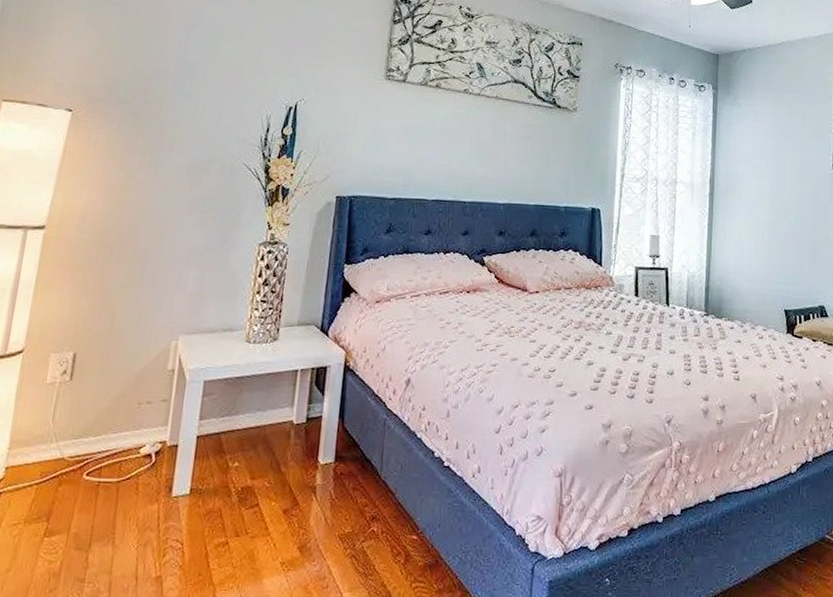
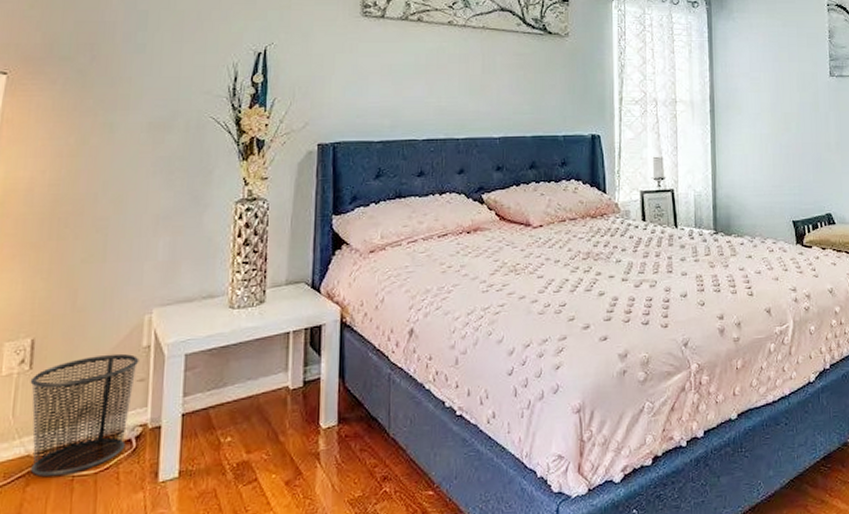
waste bin: none [64,373,164,481] -> present [30,353,140,477]

